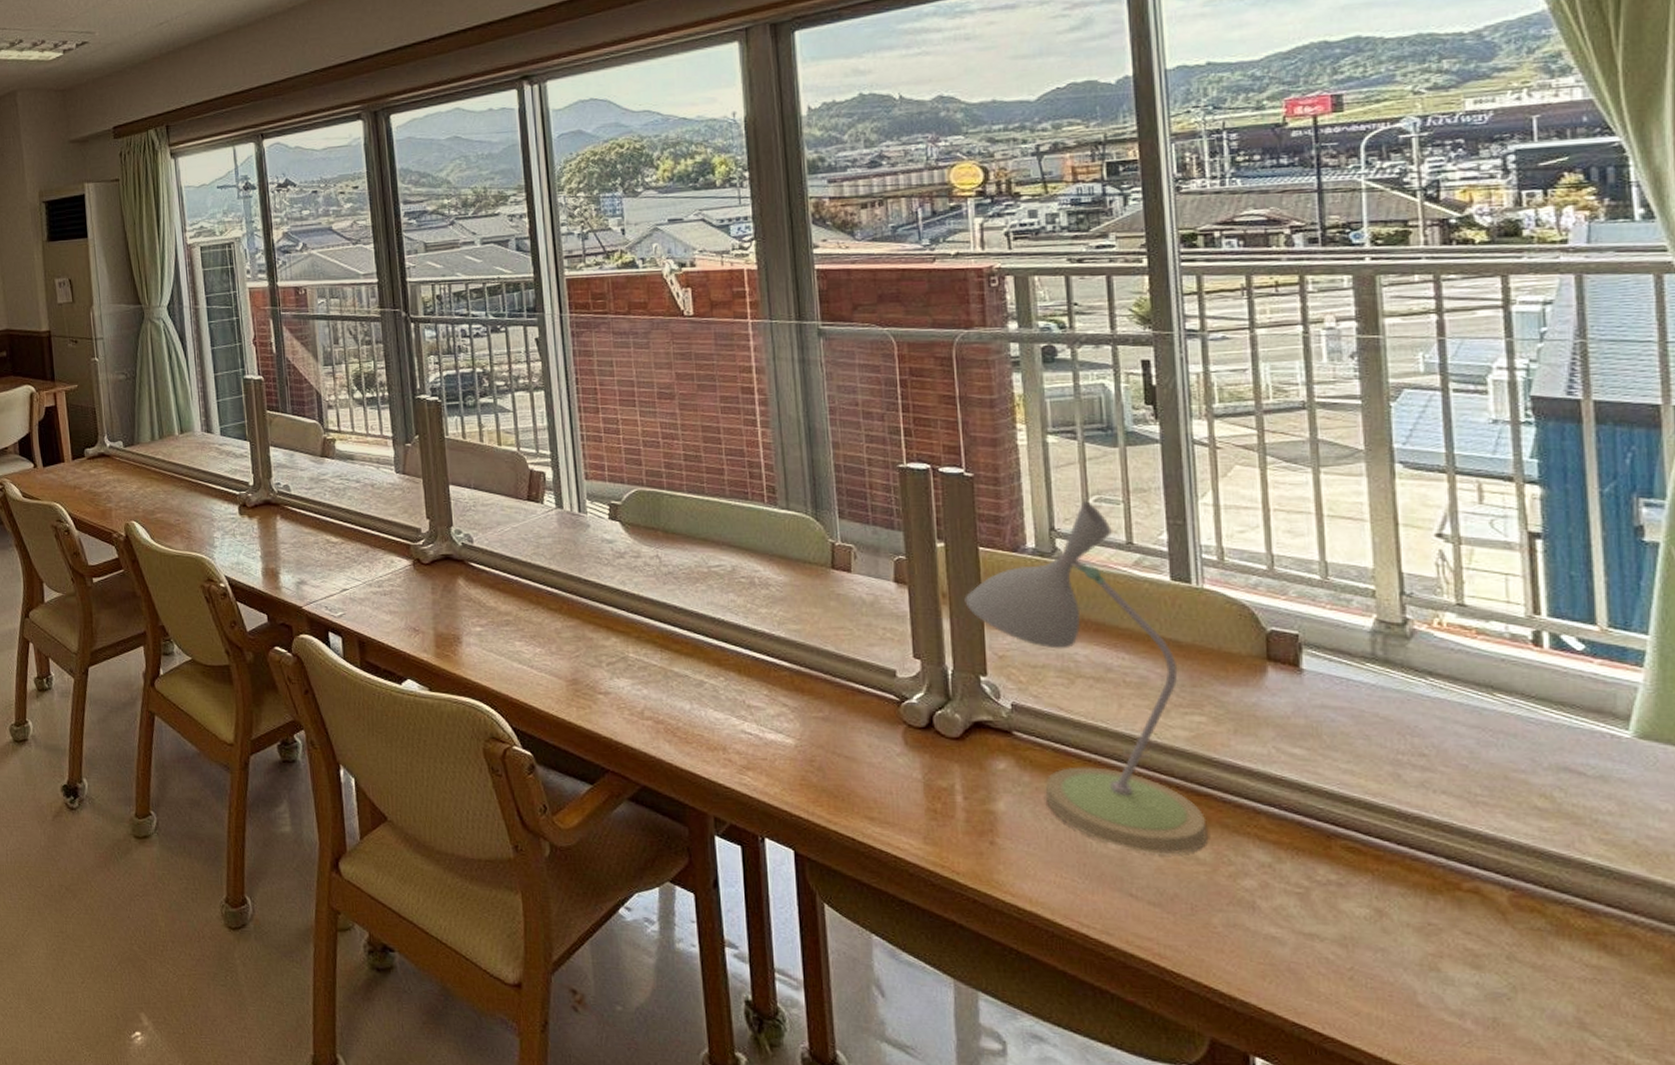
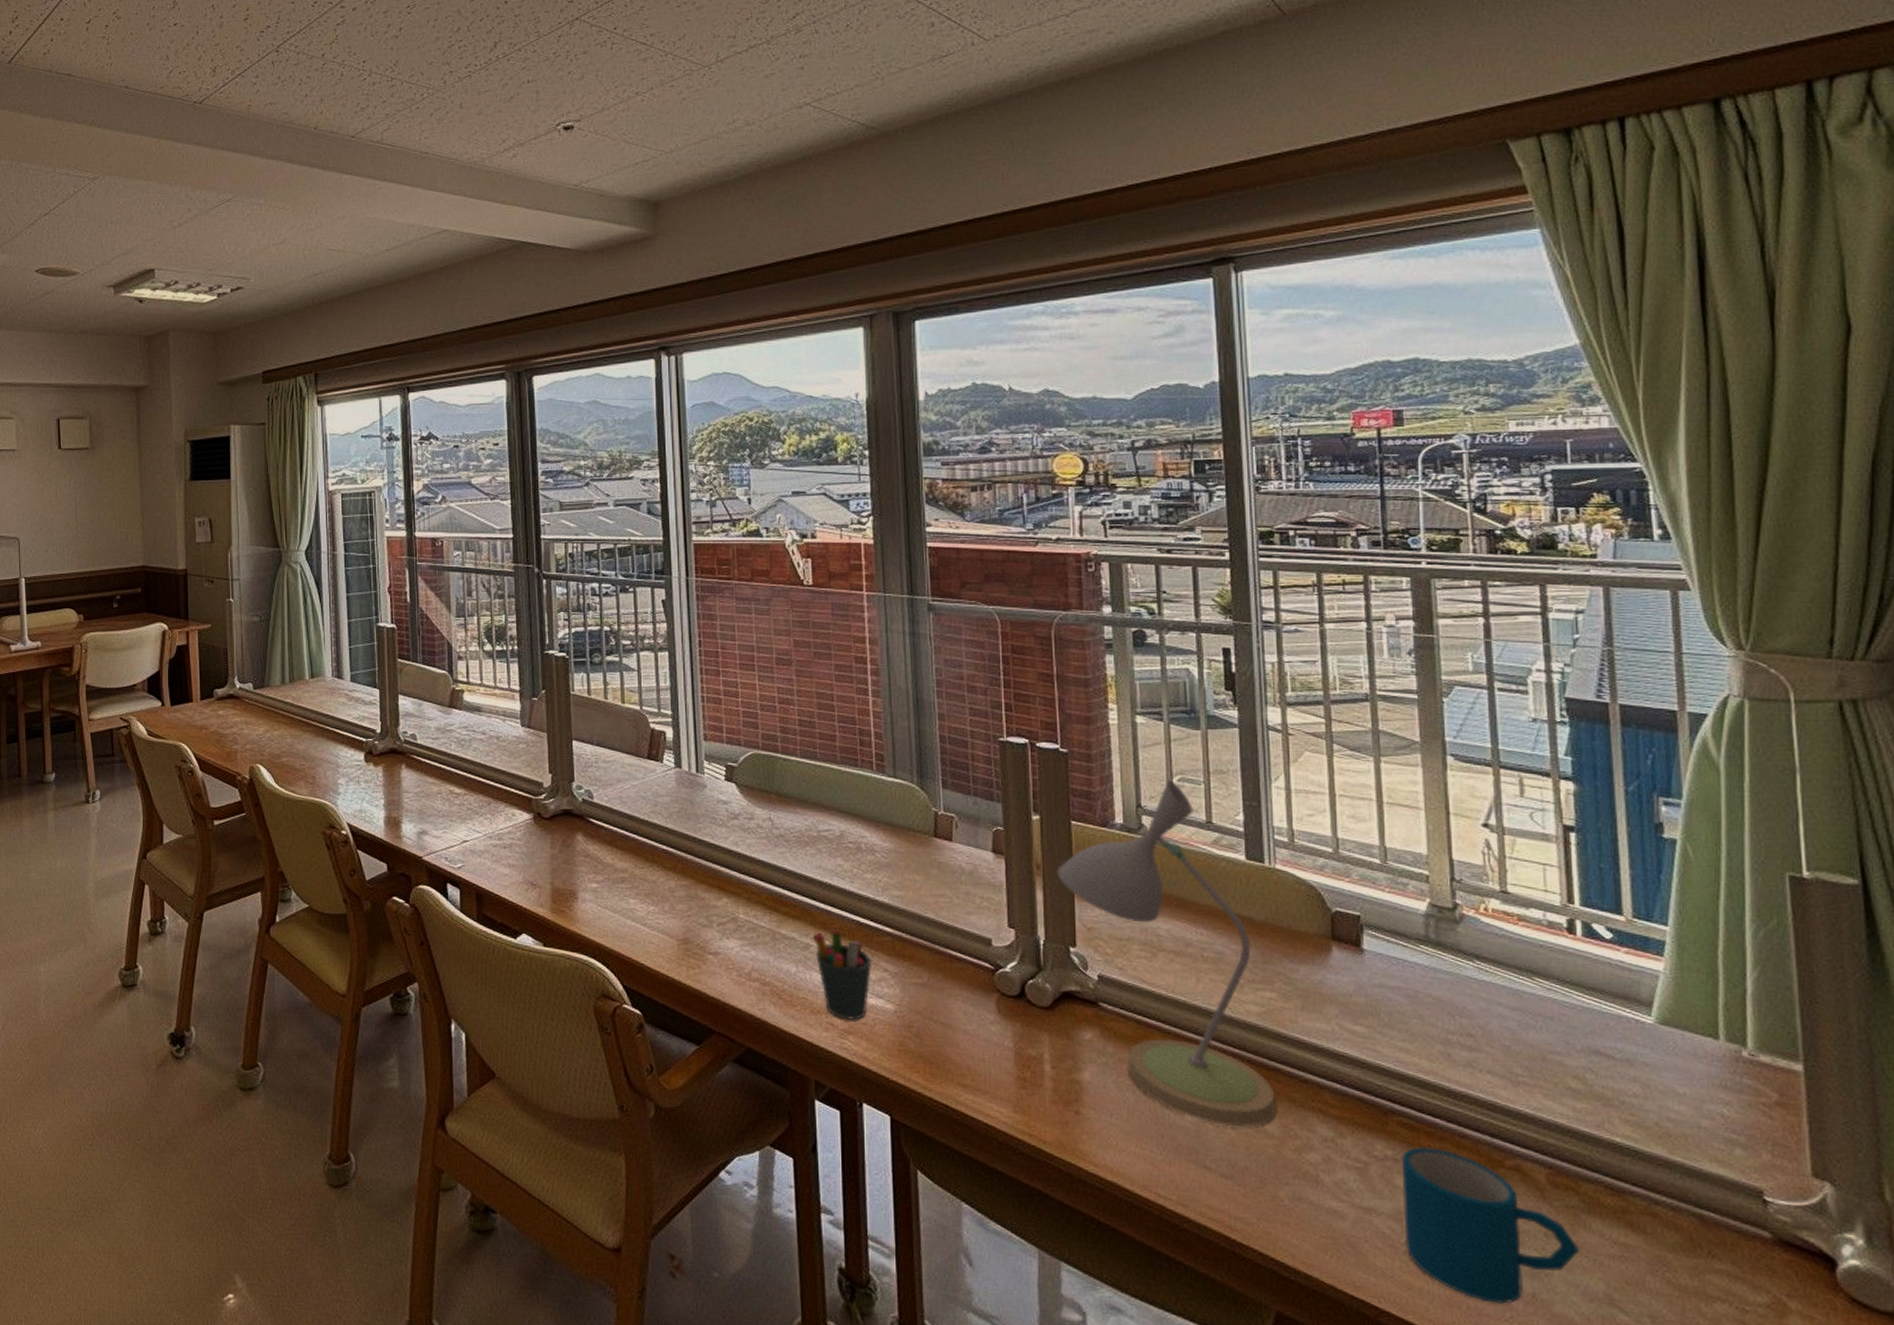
pen holder: none [707,665,769,756] -> present [813,929,871,1020]
mug: none [1346,870,1548,1029] -> present [1401,1146,1581,1304]

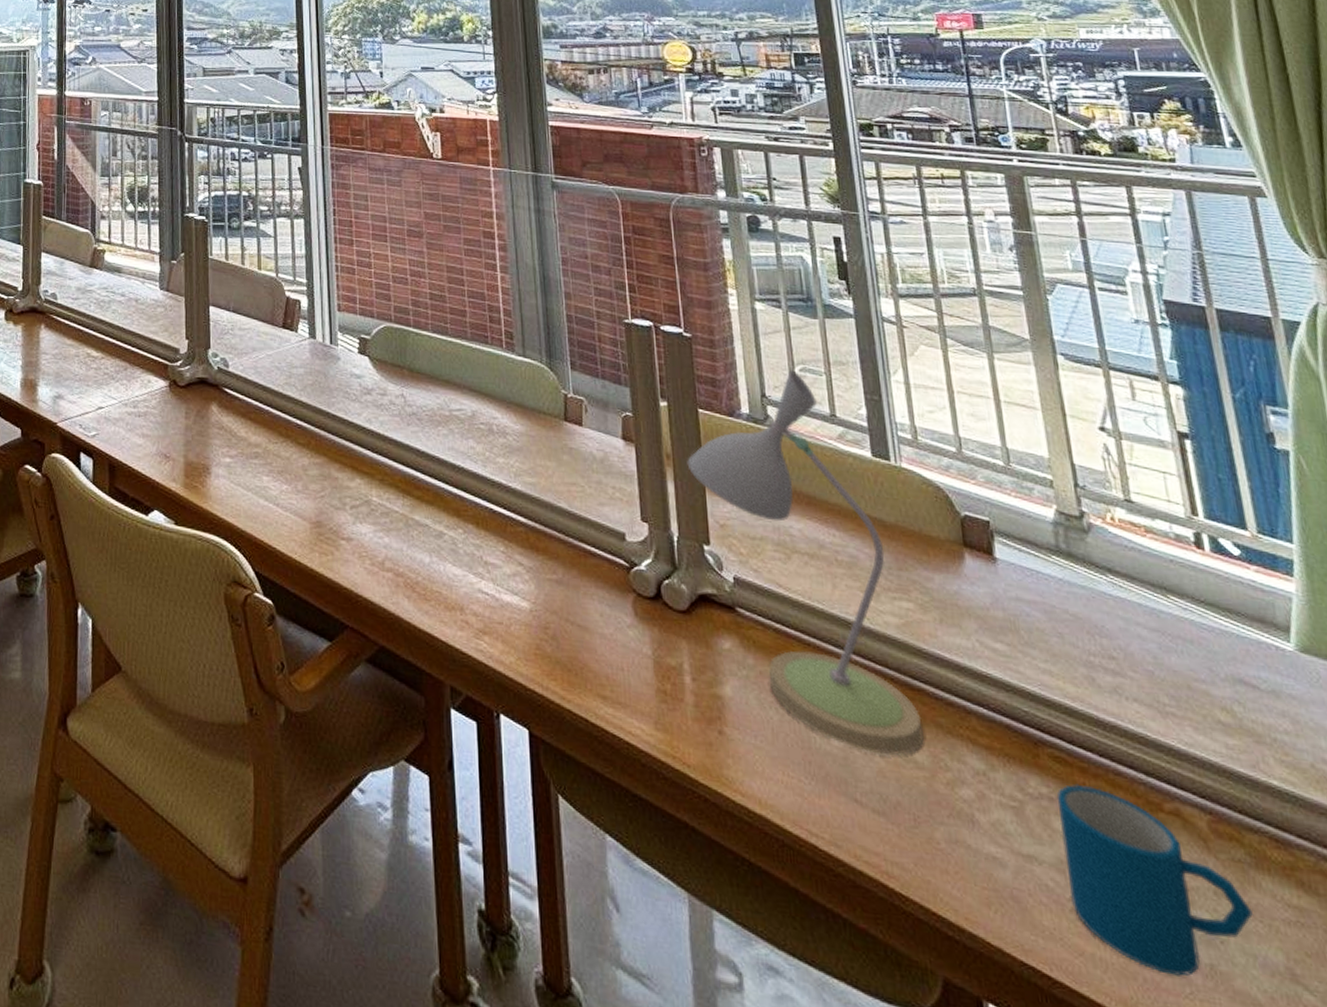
pen holder: present [813,929,871,1020] -> none [447,516,506,619]

